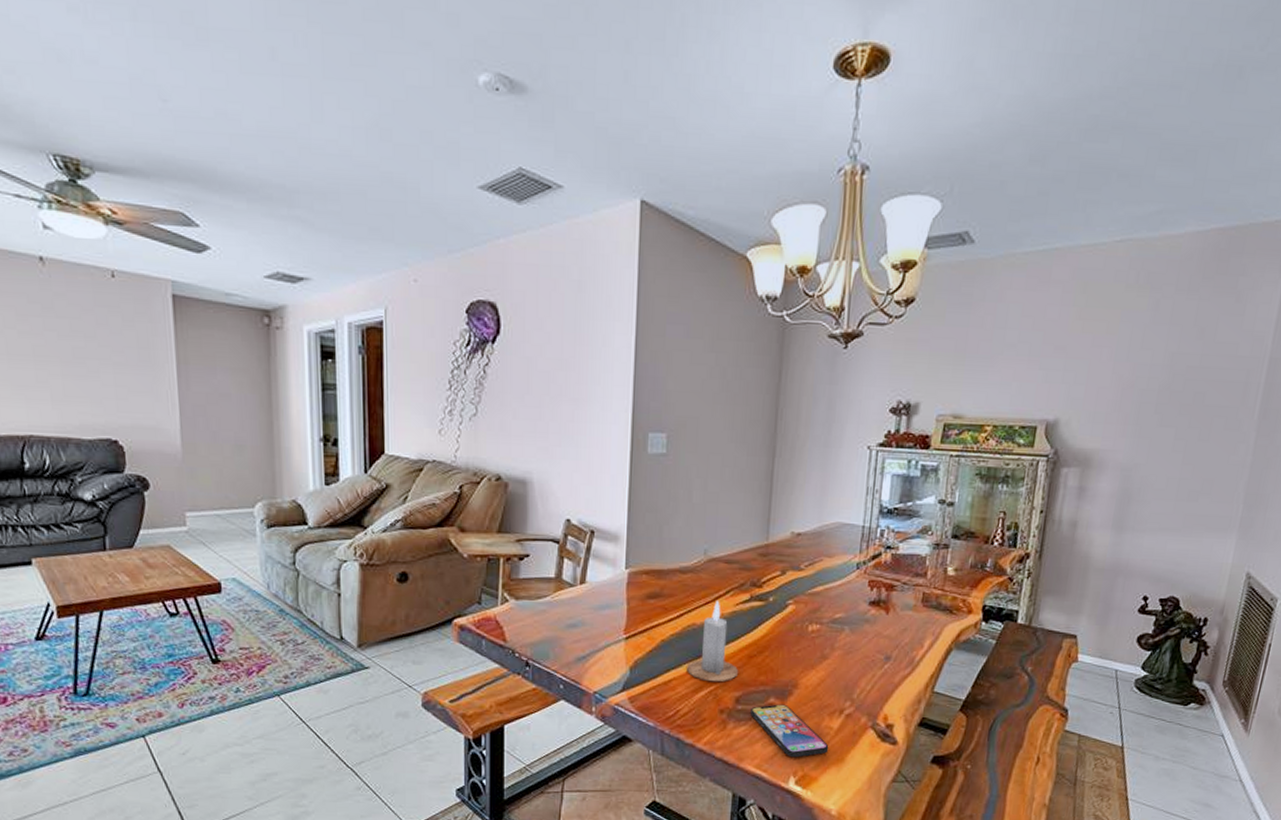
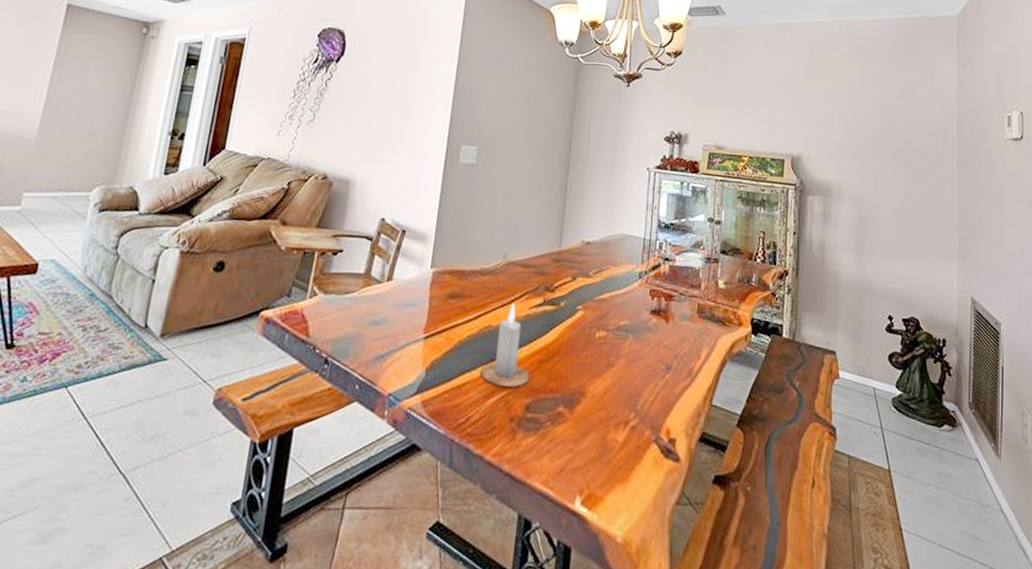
smartphone: present [750,704,829,758] -> none [539,413,615,474]

